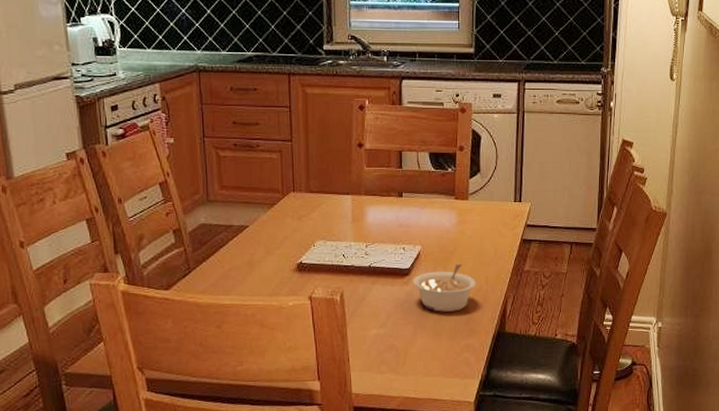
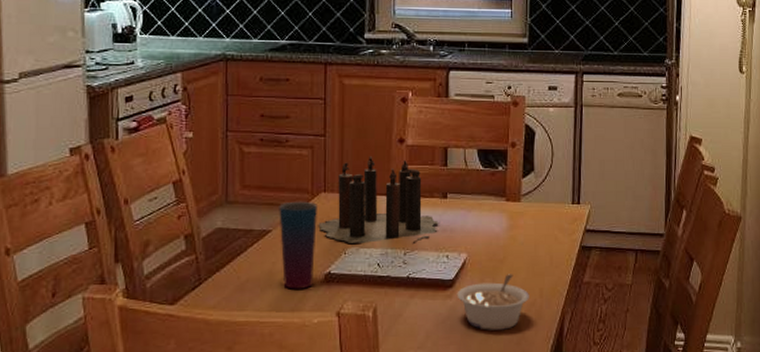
cup: none [254,200,288,277] -> present [279,201,317,289]
candle: none [289,158,396,237] -> present [318,155,439,243]

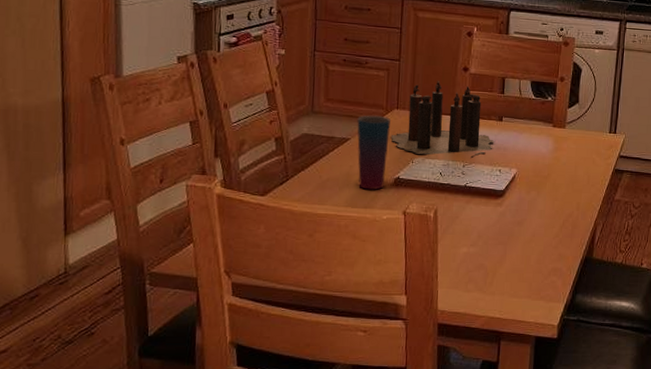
legume: present [457,274,529,330] -> none [506,188,568,235]

